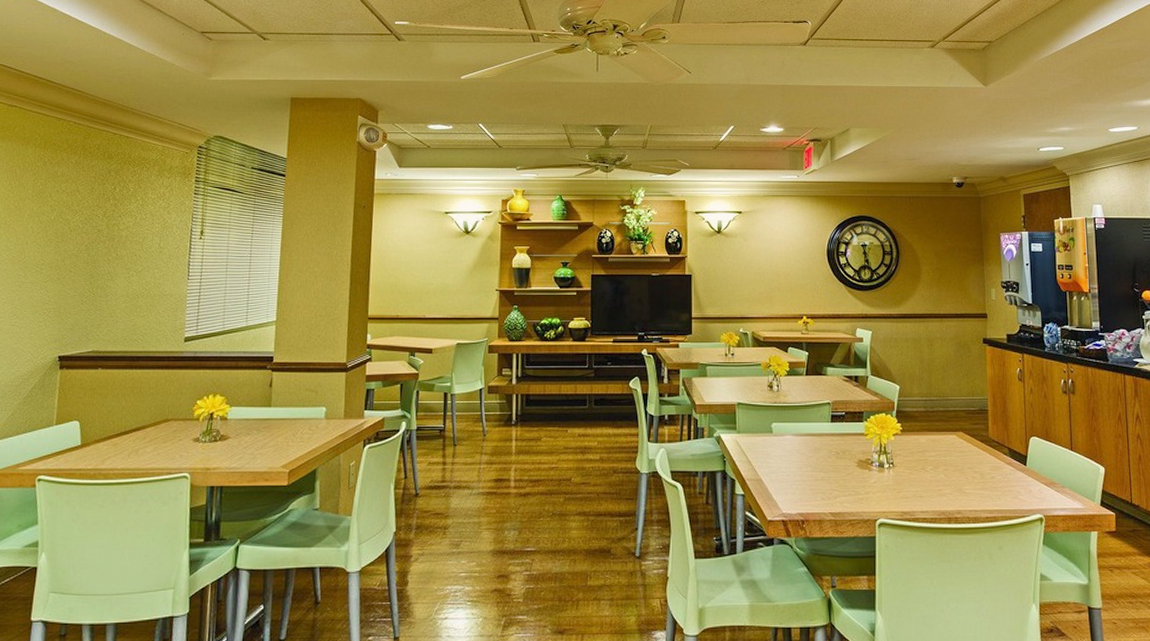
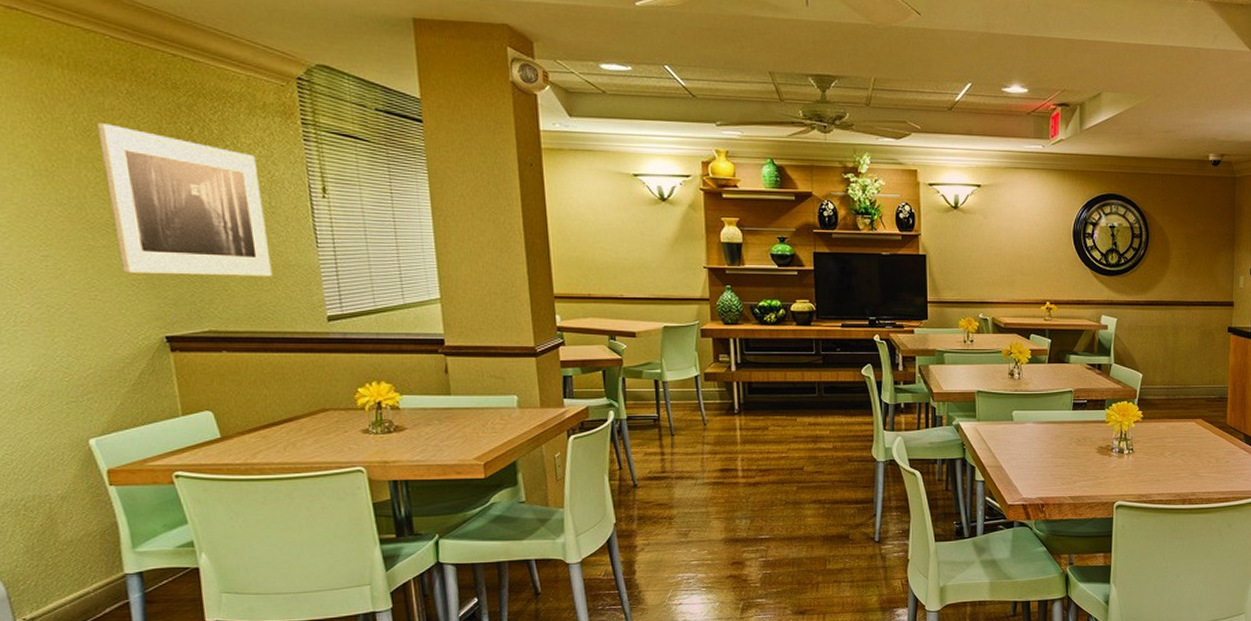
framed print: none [40,187,156,305] -> present [96,123,273,277]

